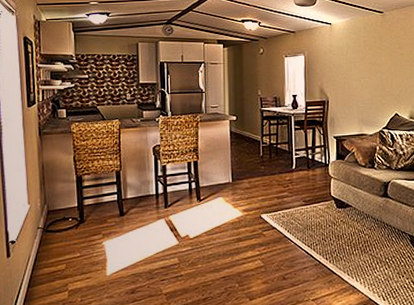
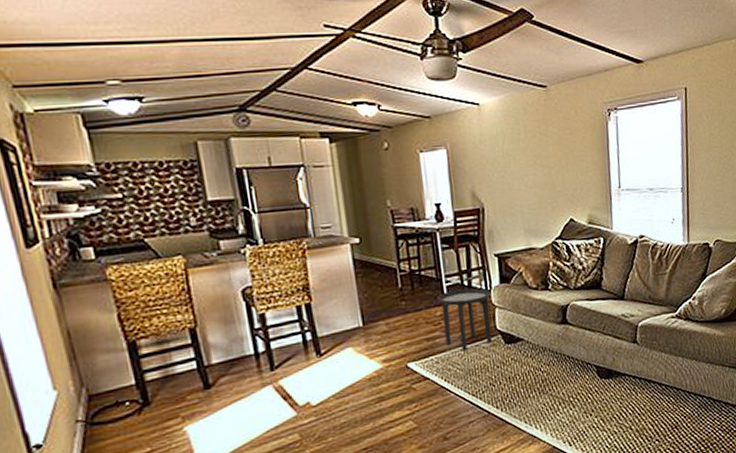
side table: none [288,161,329,210] -> present [437,288,493,351]

